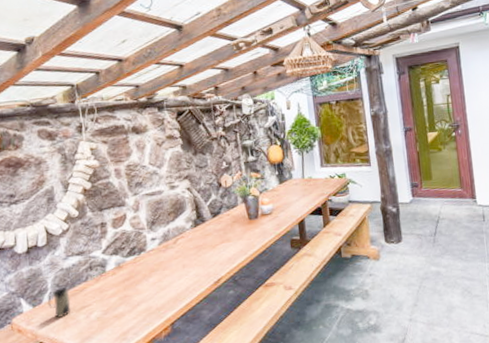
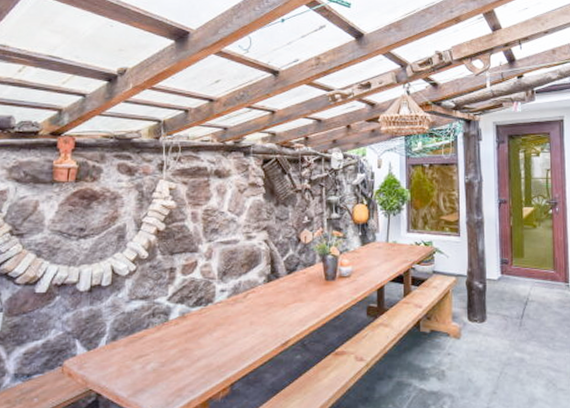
mug: present [47,287,71,318] -> none [104,333,128,365]

